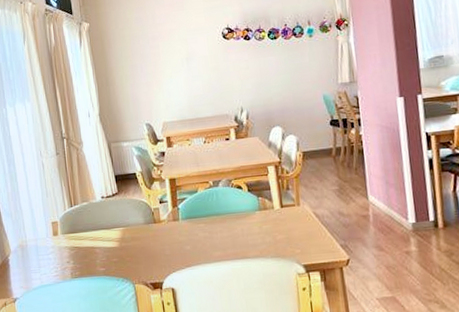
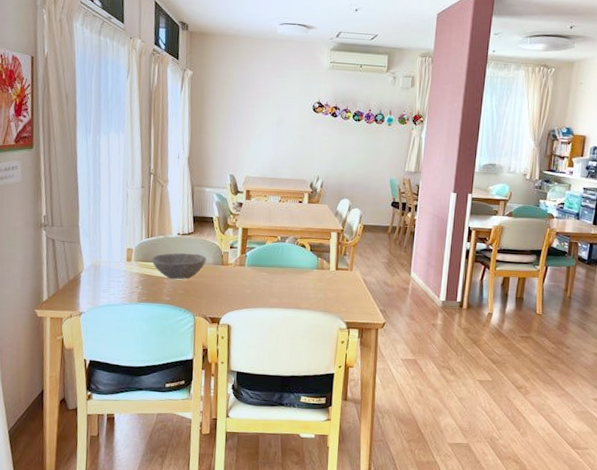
bowl: none [78,215,137,248] -> present [151,253,206,280]

